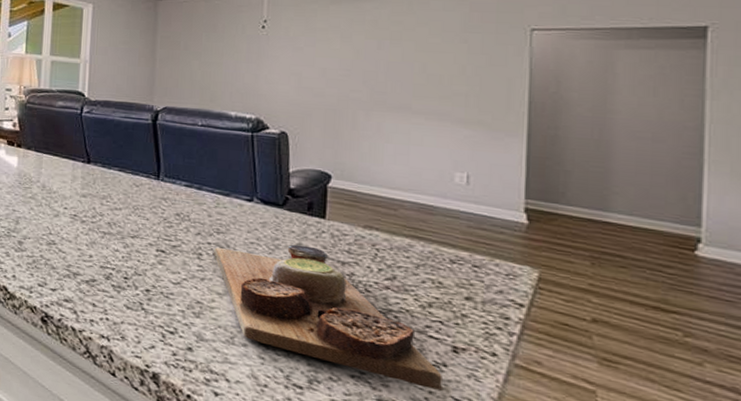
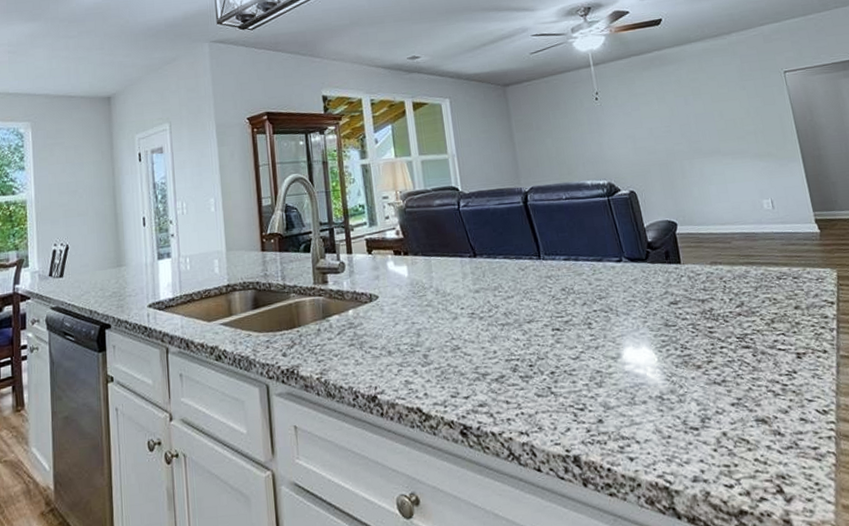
cutting board: present [212,244,444,391] -> none [599,292,799,398]

